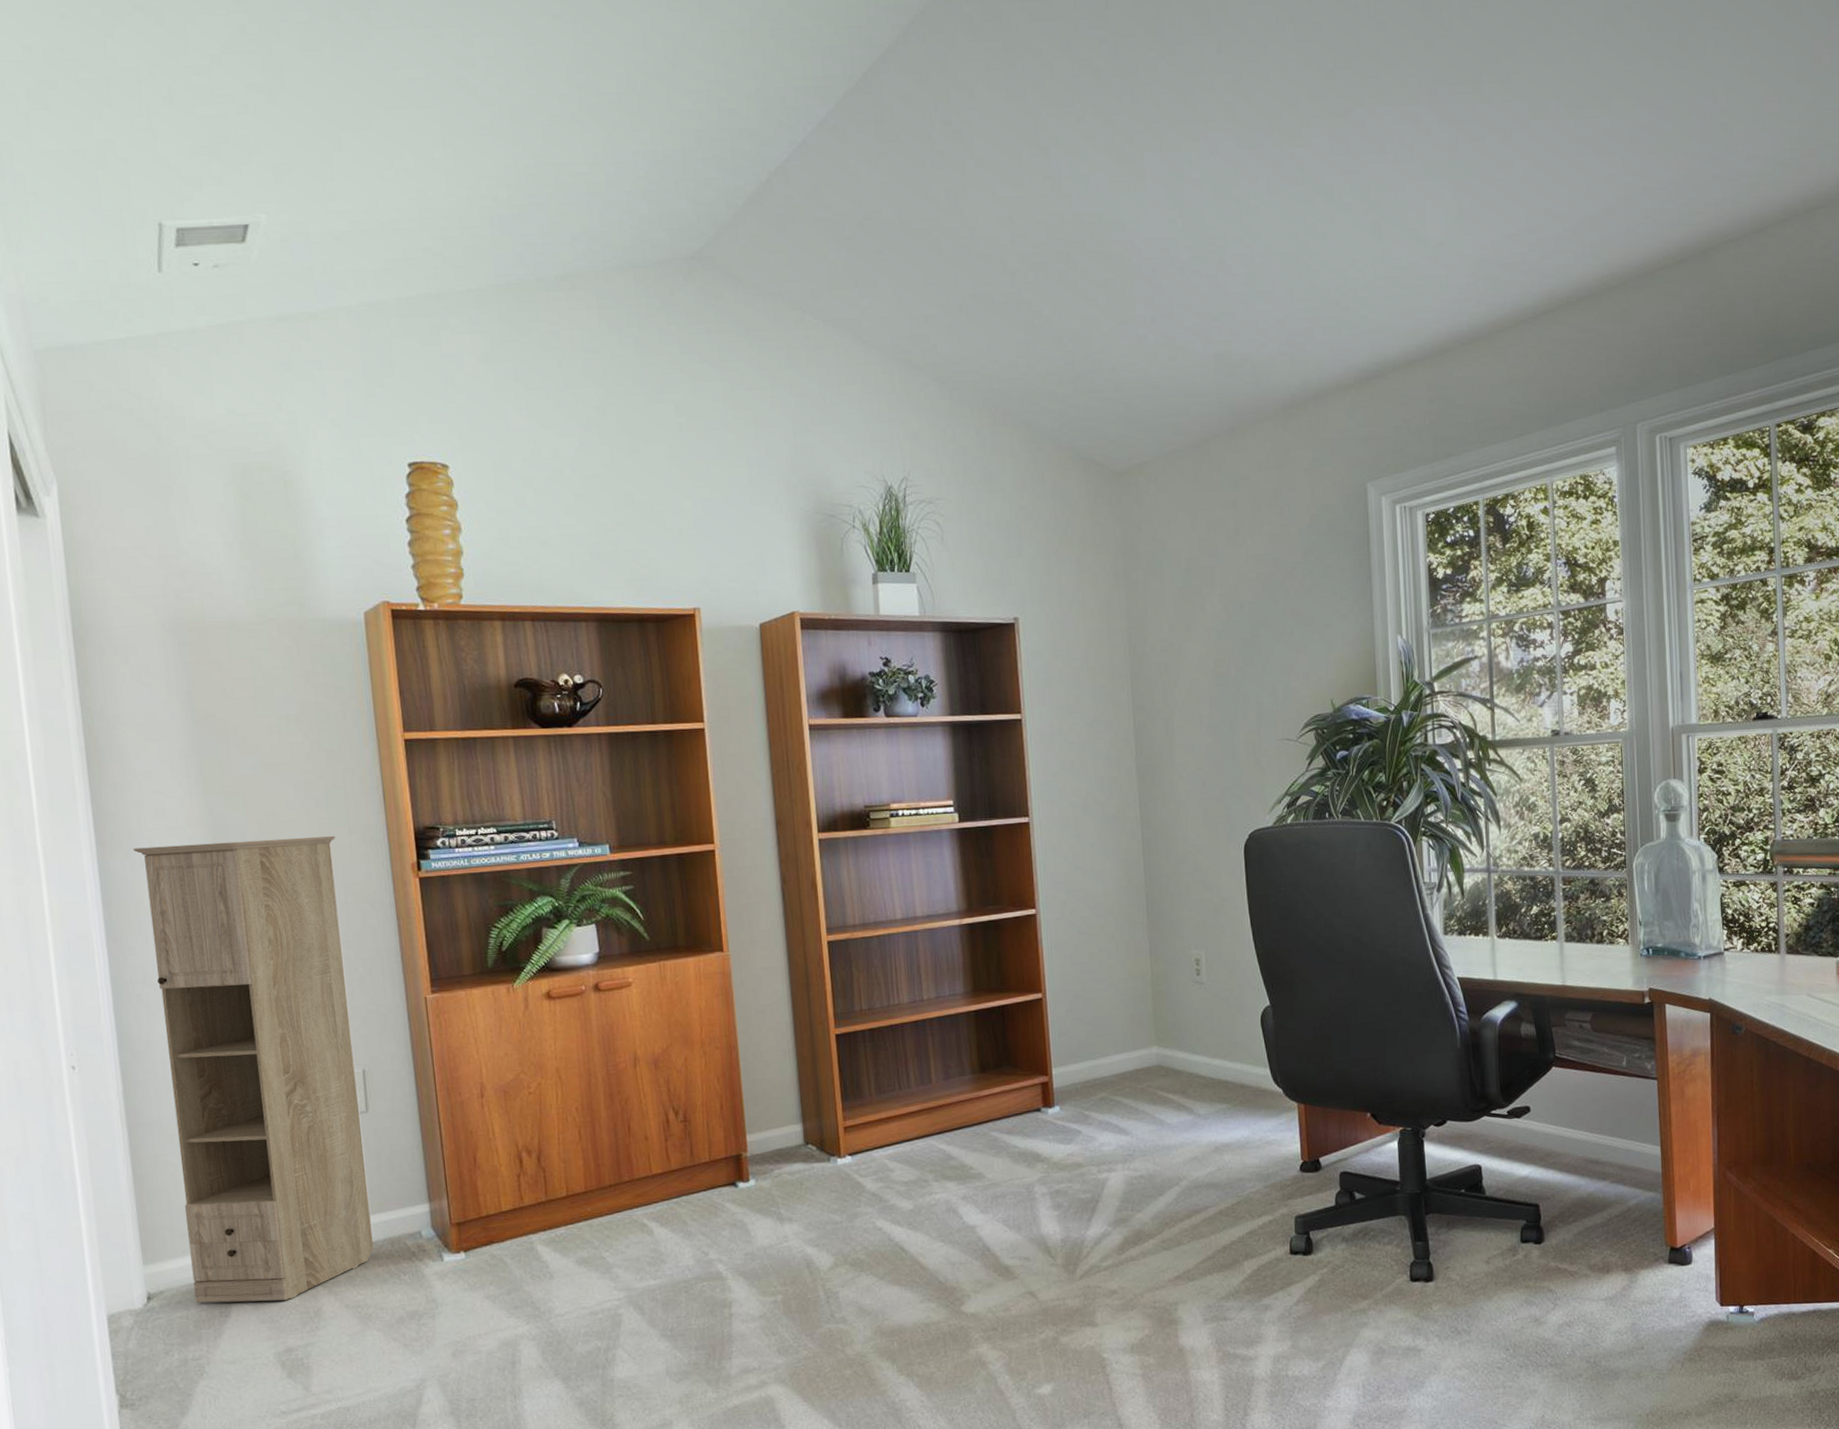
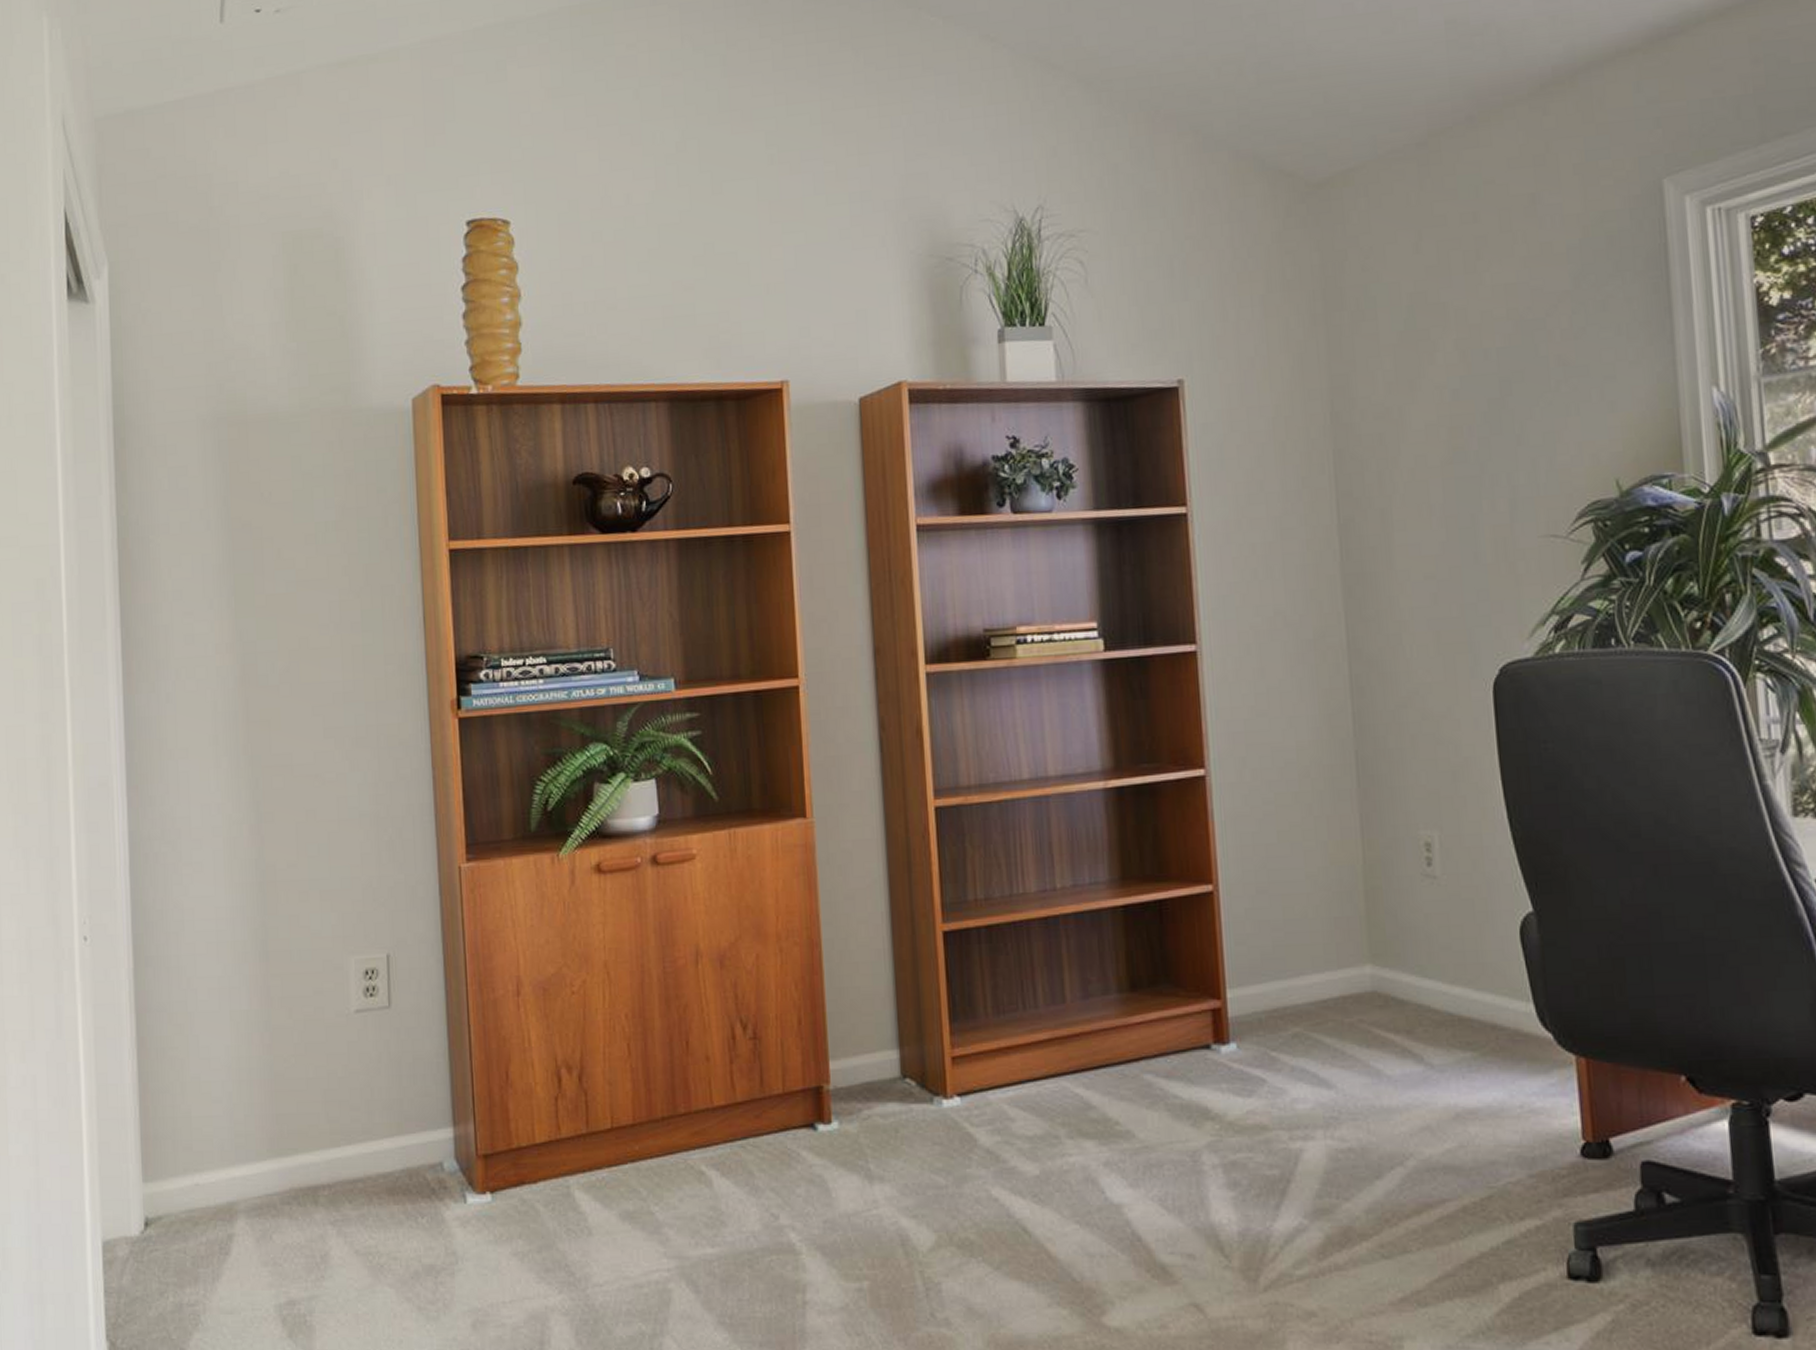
storage cabinet: present [133,835,374,1304] -> none [160,666,390,1240]

